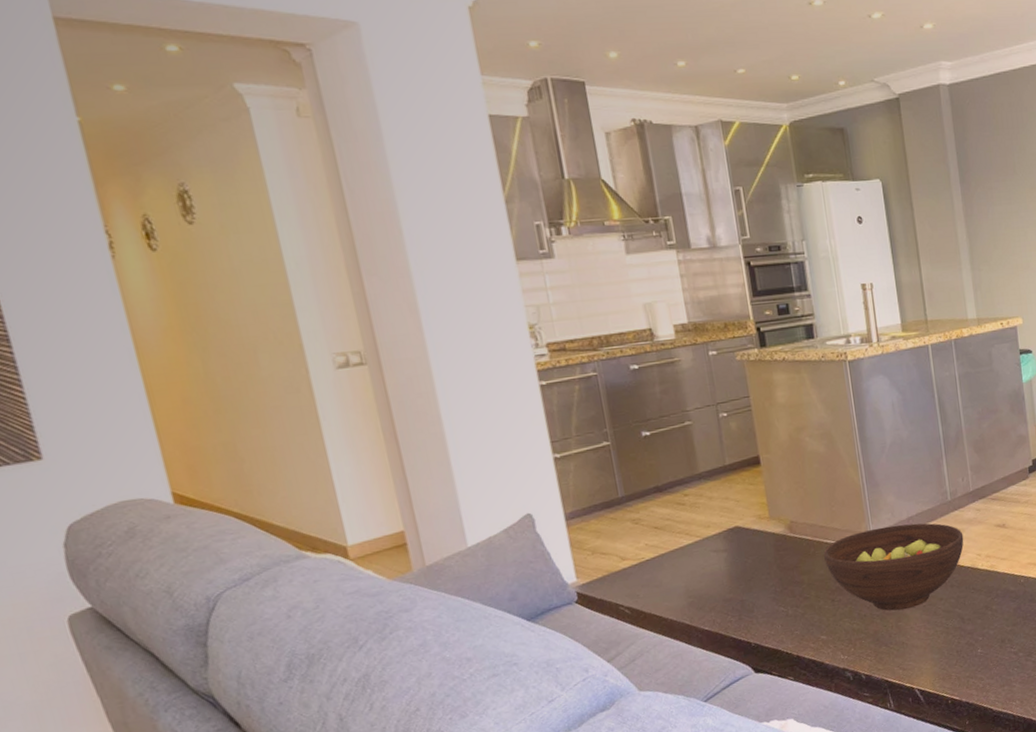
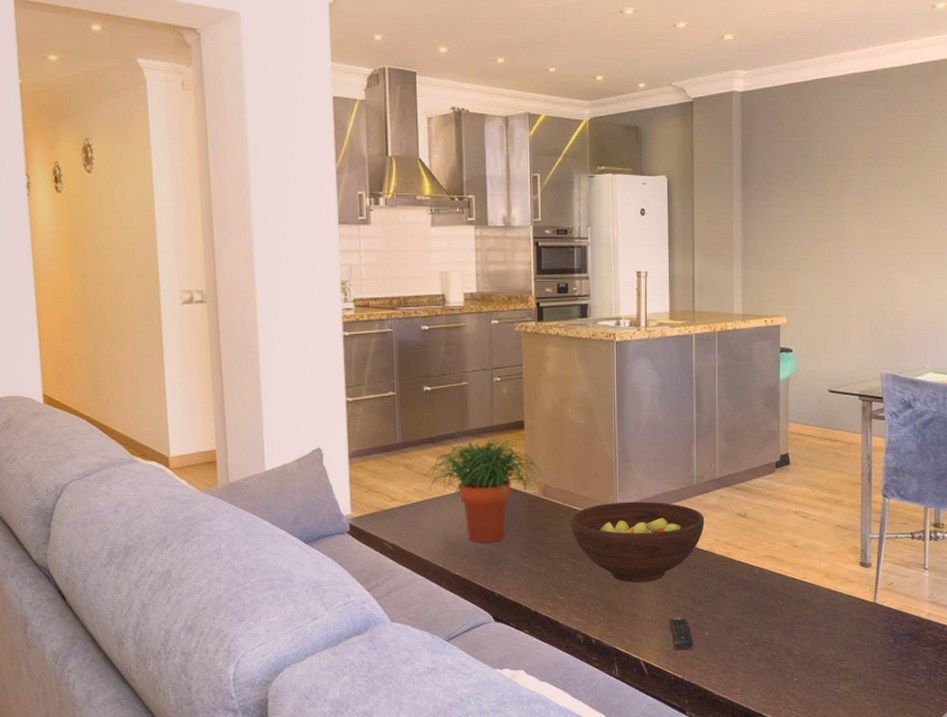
potted plant: none [658,478,787,593] -> present [427,439,542,543]
remote control: none [939,638,968,672] -> present [669,617,694,651]

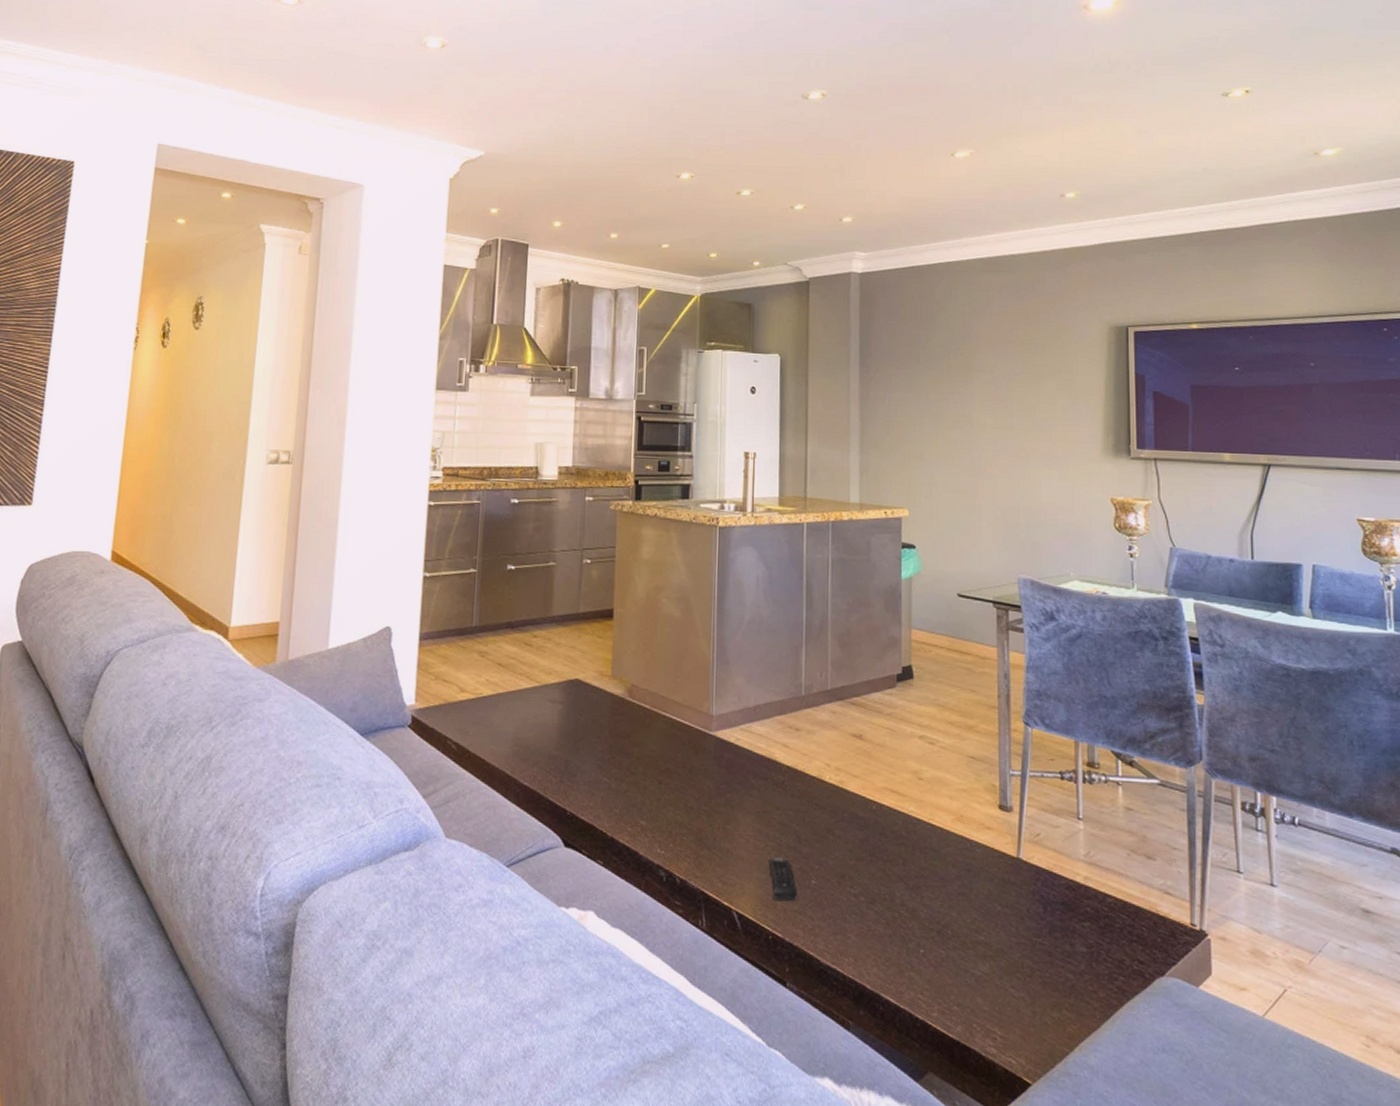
potted plant: present [427,439,542,543] -> none [501,629,630,749]
fruit bowl: present [571,501,705,583] -> none [659,710,813,812]

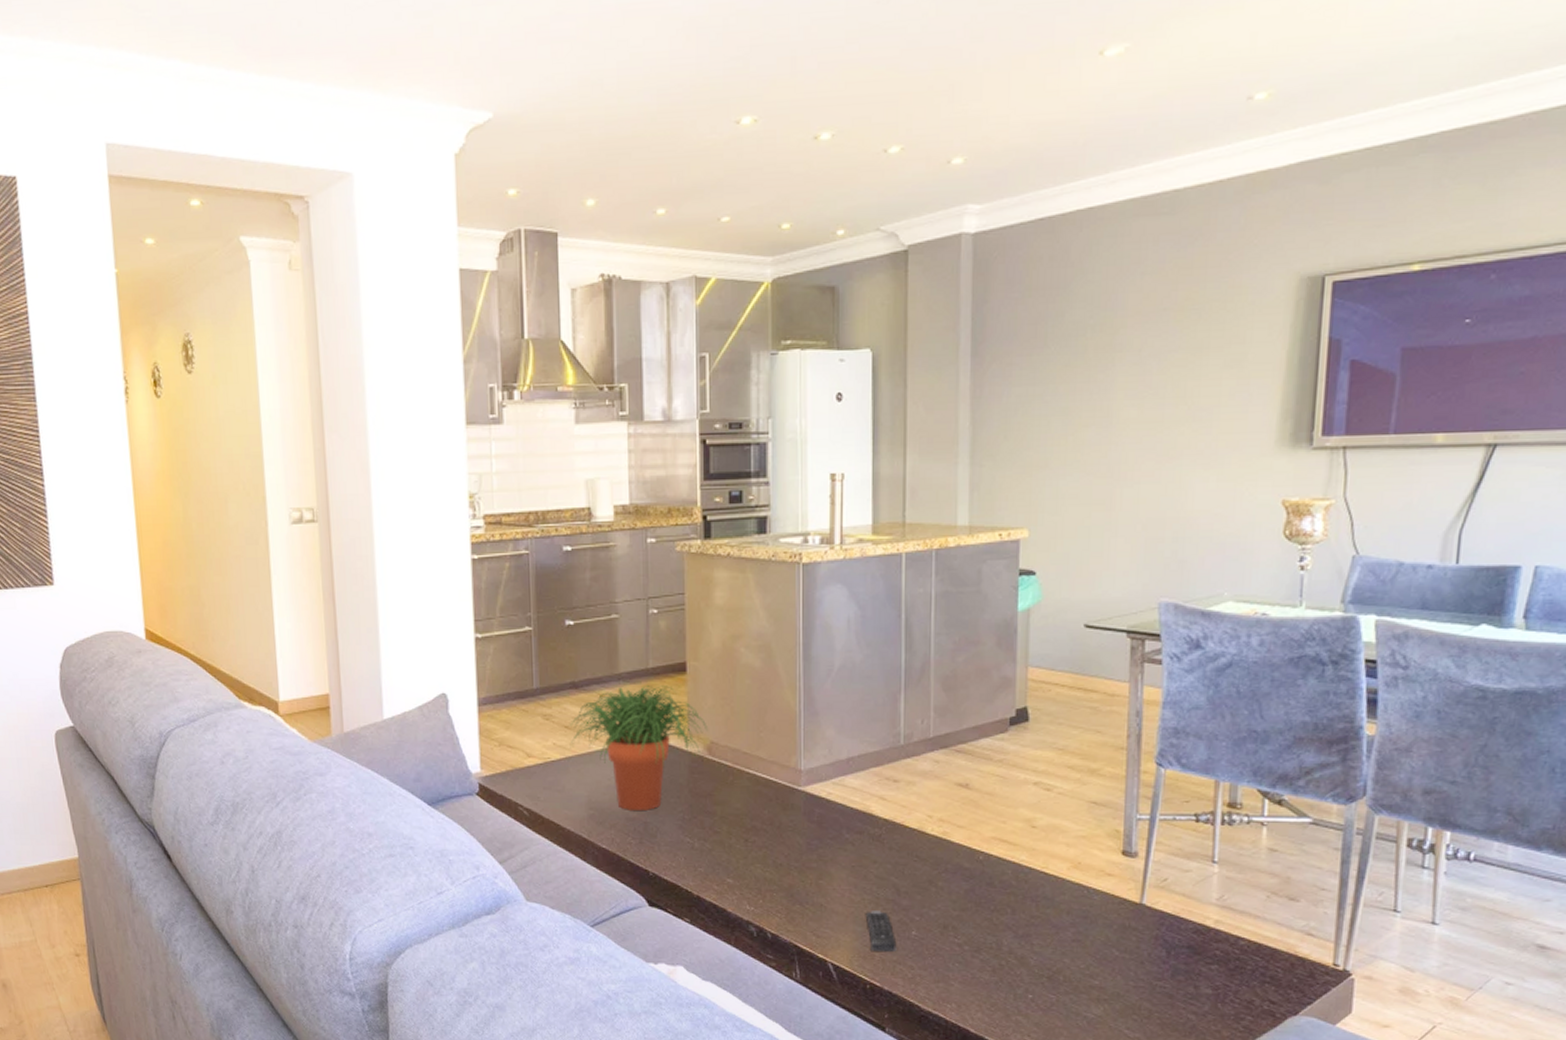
potted plant: none [501,629,630,749] -> present [569,685,708,810]

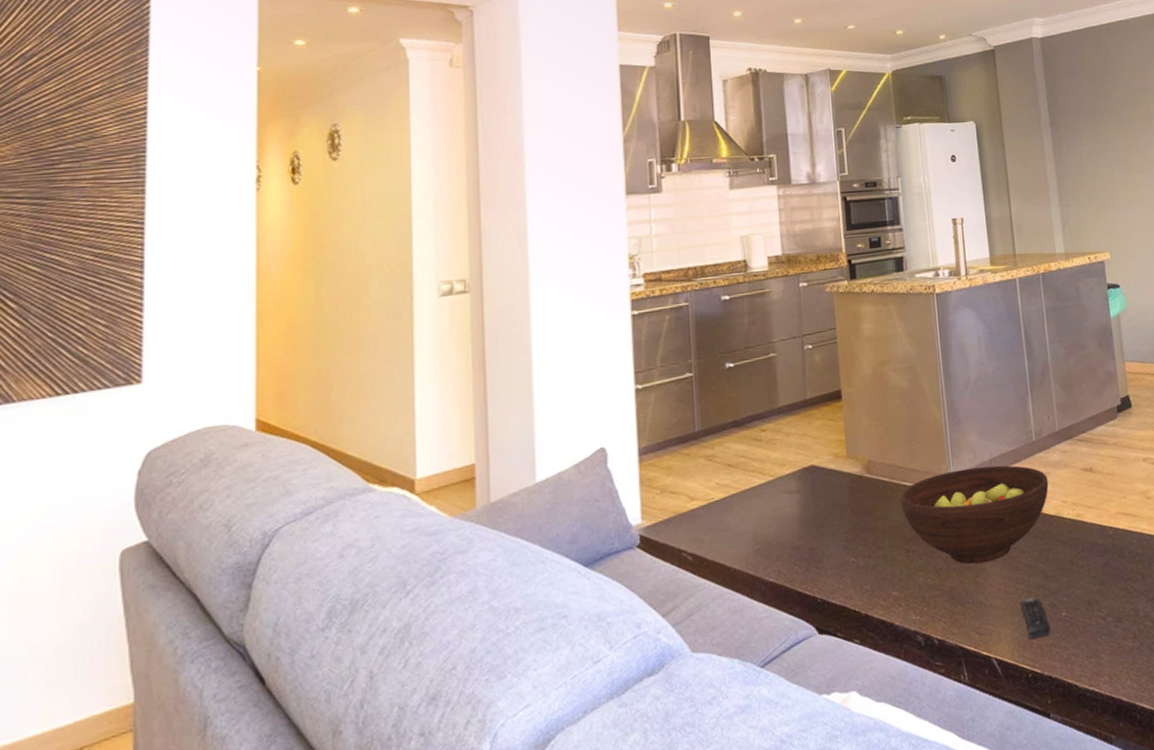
potted plant: present [569,685,708,810] -> none [732,413,865,539]
fruit bowl: none [743,764,914,867] -> present [900,465,1049,565]

